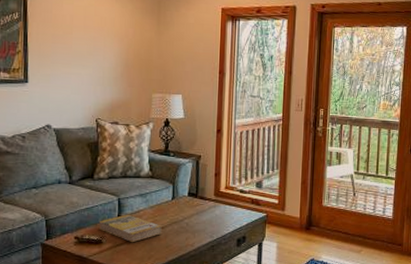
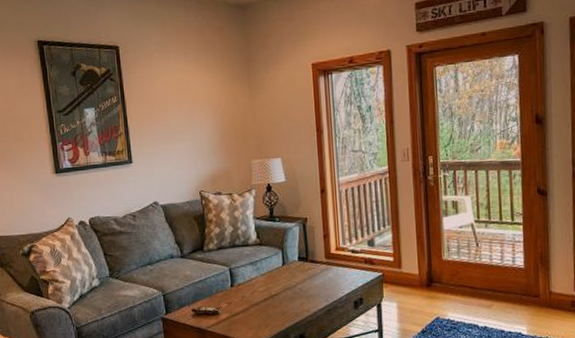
book: present [99,214,162,243] -> none [214,283,276,312]

